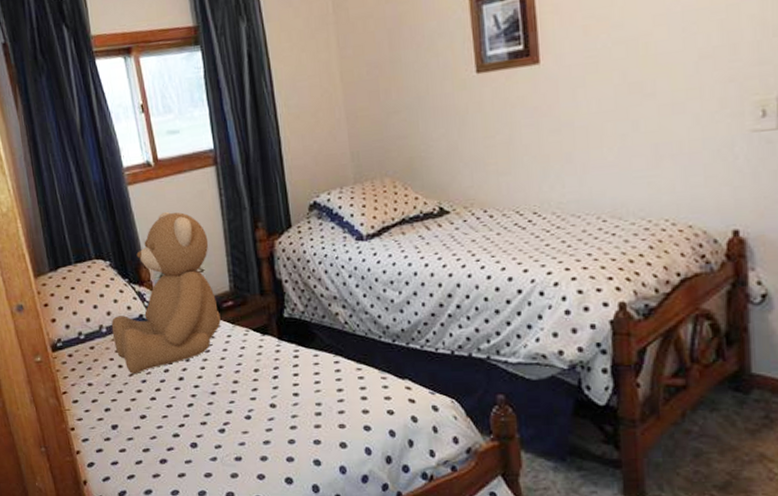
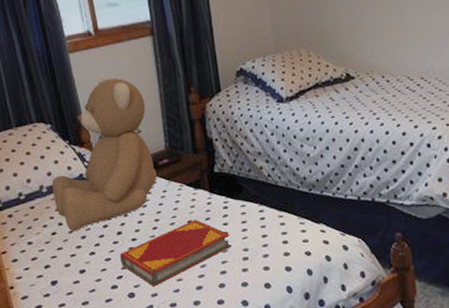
hardback book: none [182,368,302,438] -> present [120,220,231,287]

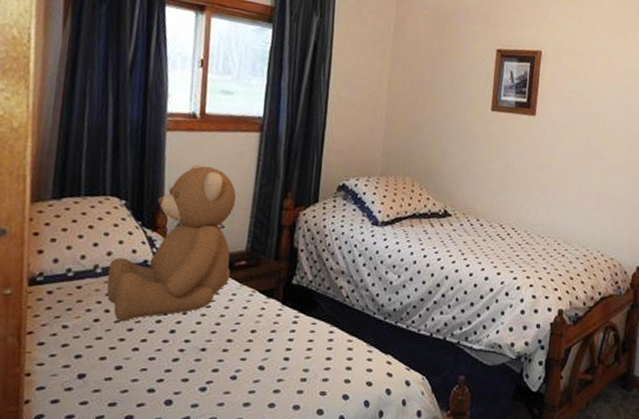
hardback book: present [120,220,231,287] -> none [165,330,293,397]

